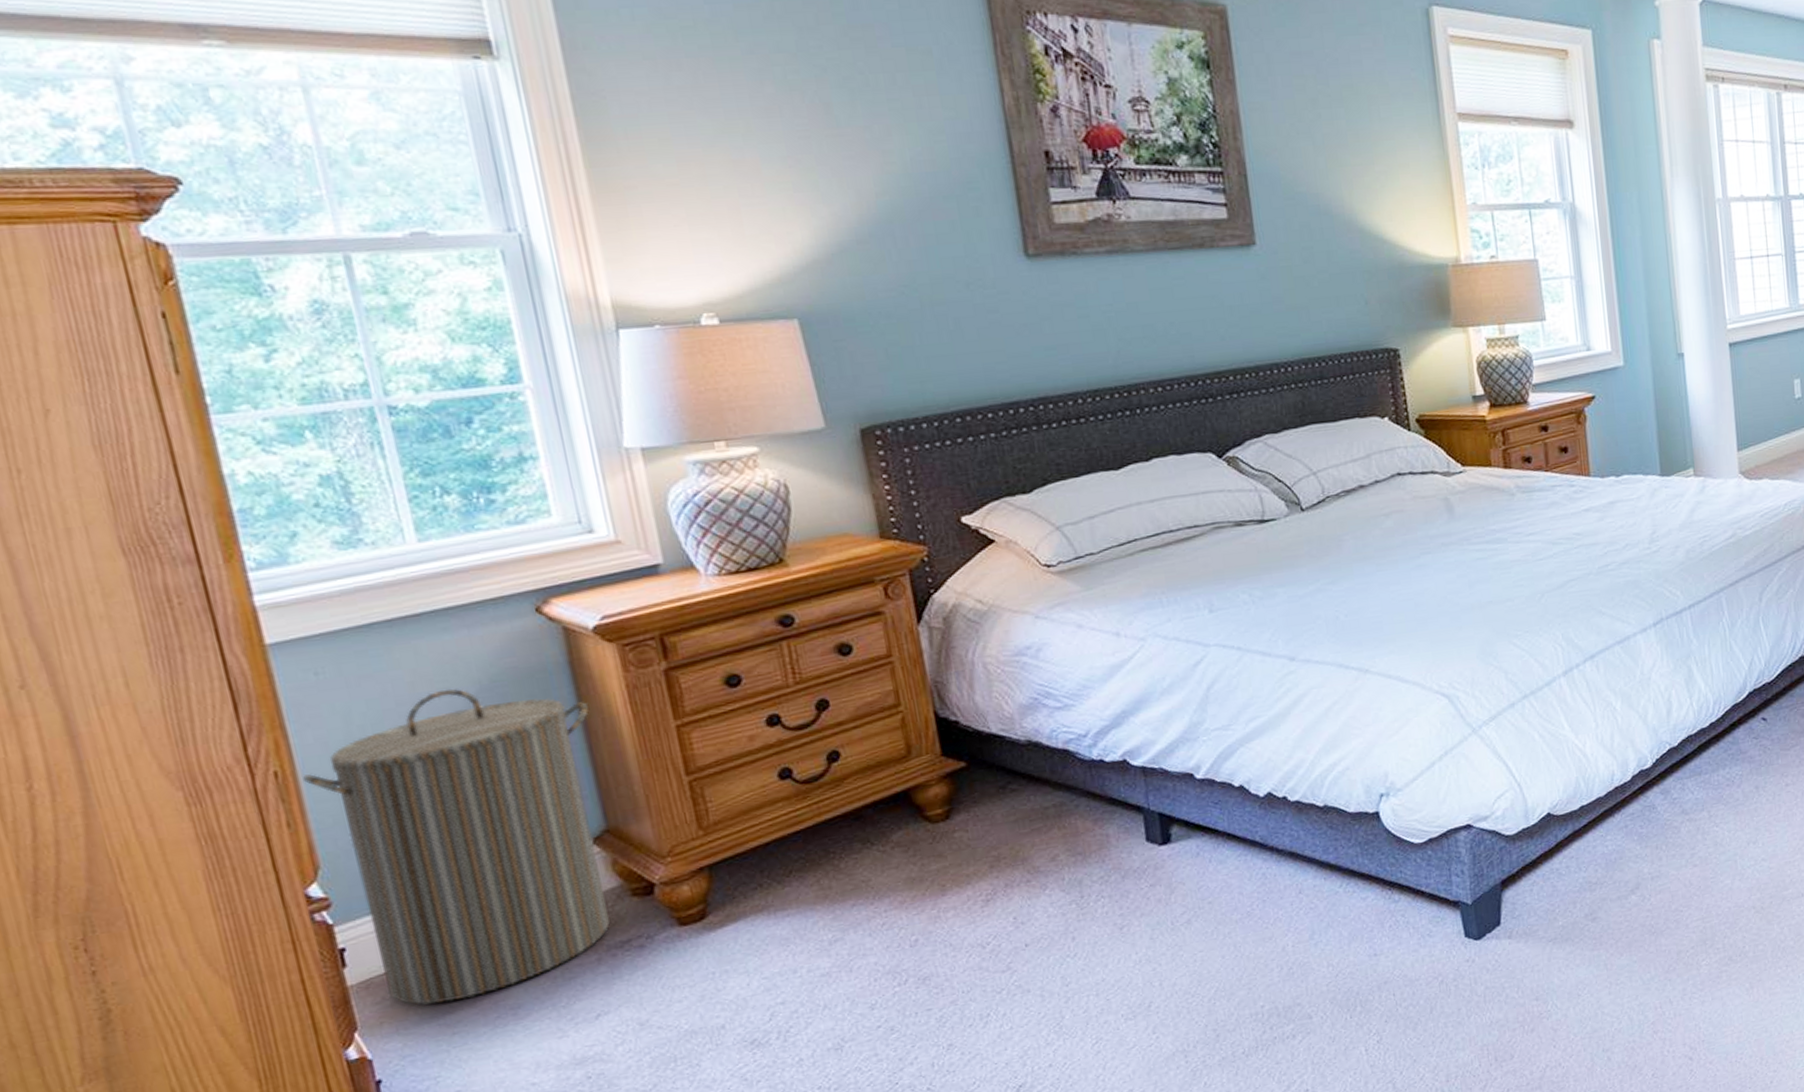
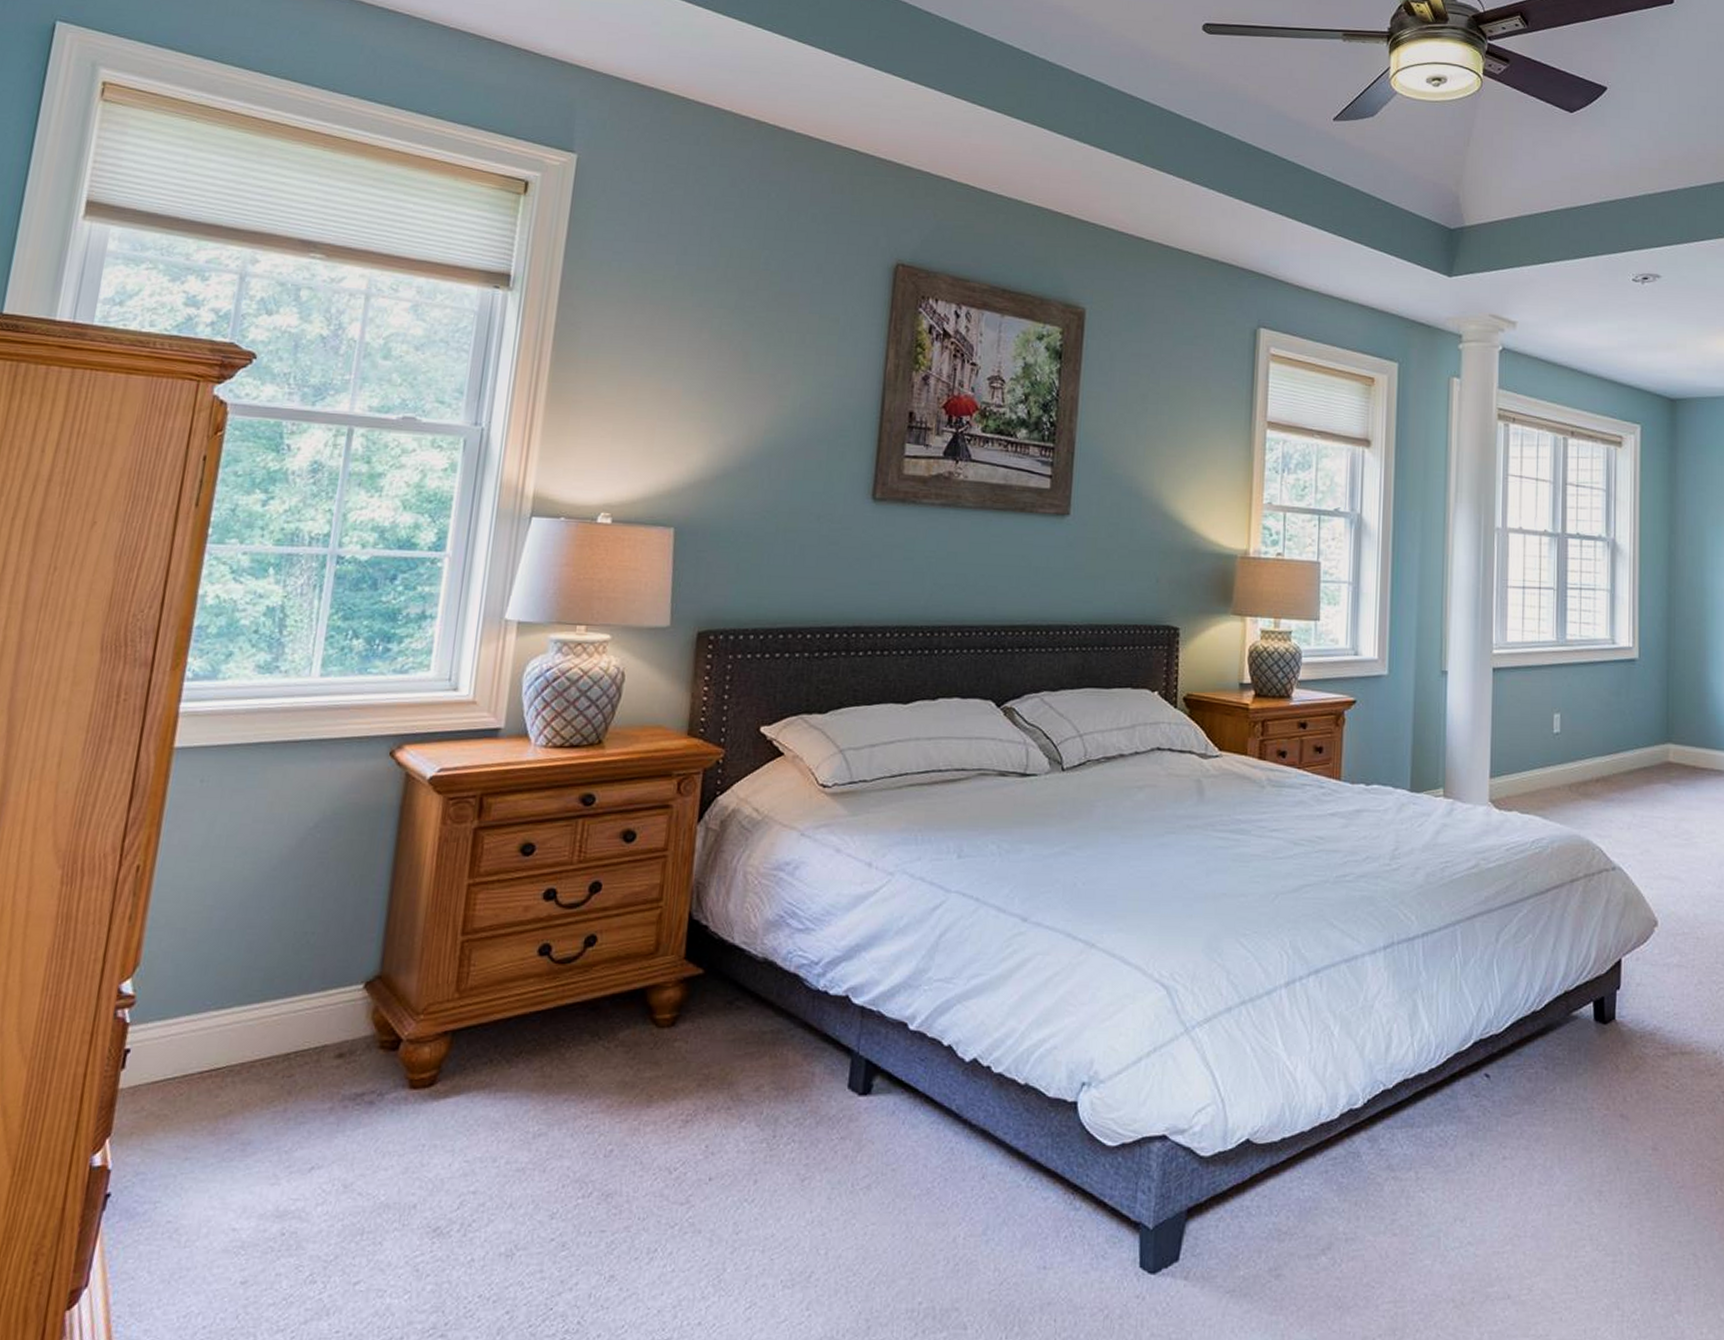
laundry hamper: present [302,688,610,1005] -> none [147,813,402,1125]

